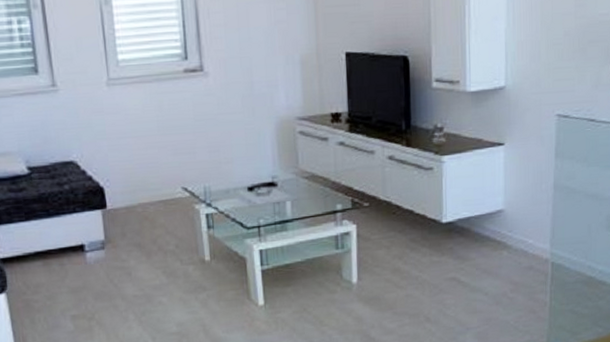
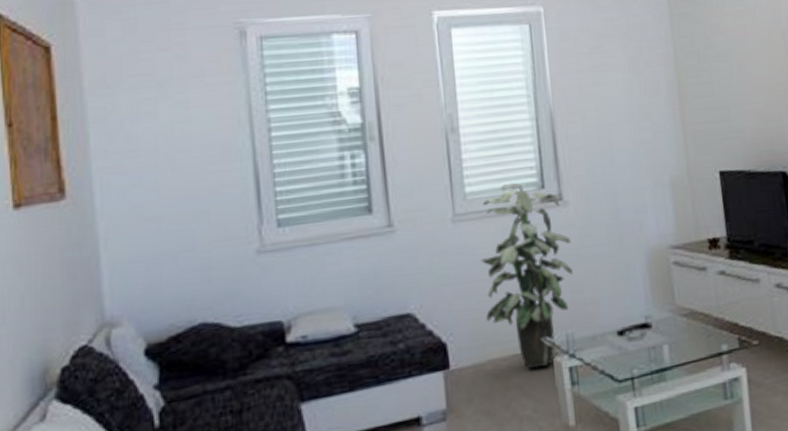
indoor plant: none [131,53,211,214] -> present [480,182,573,370]

